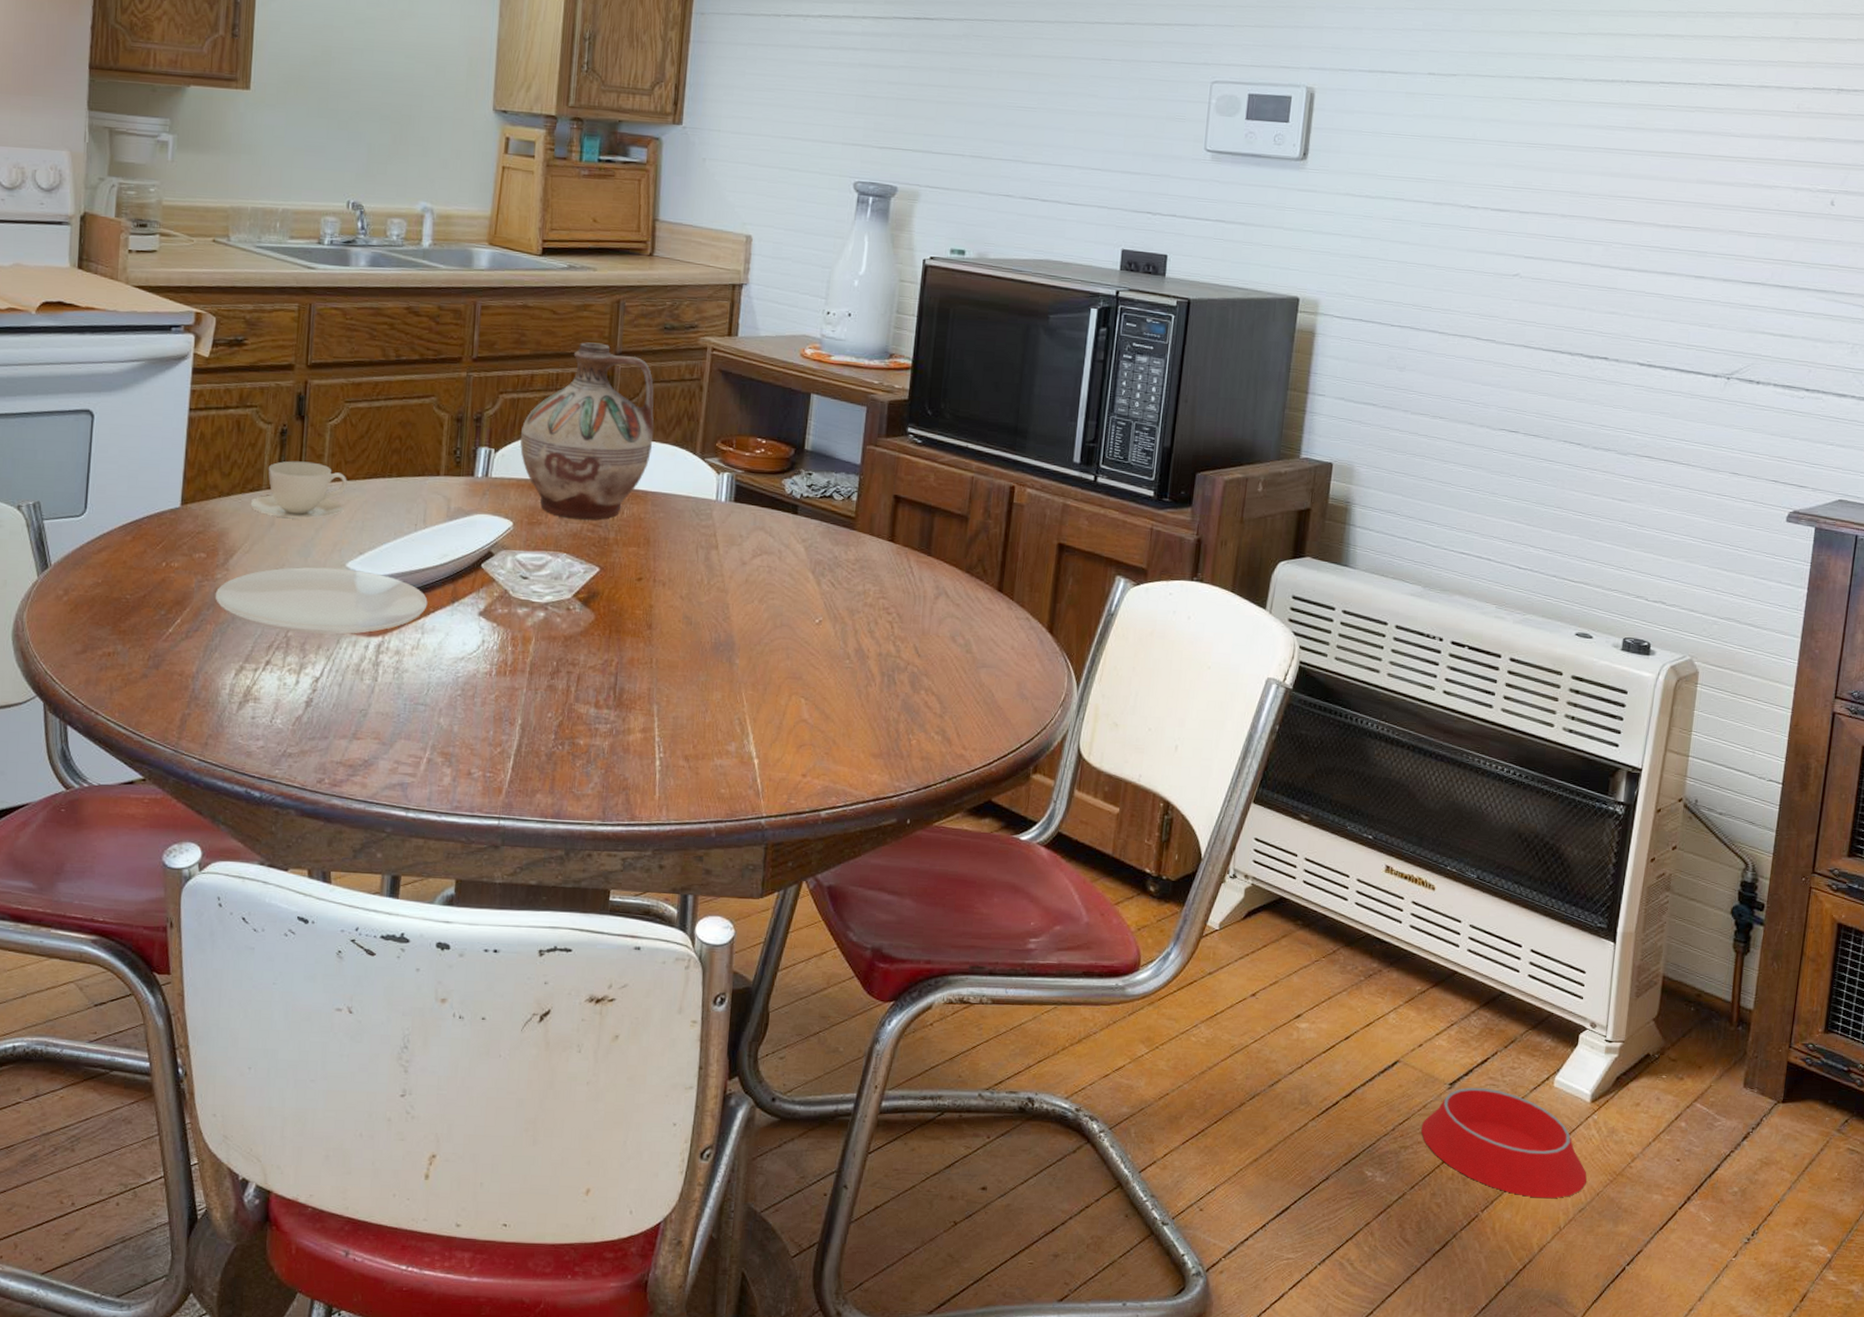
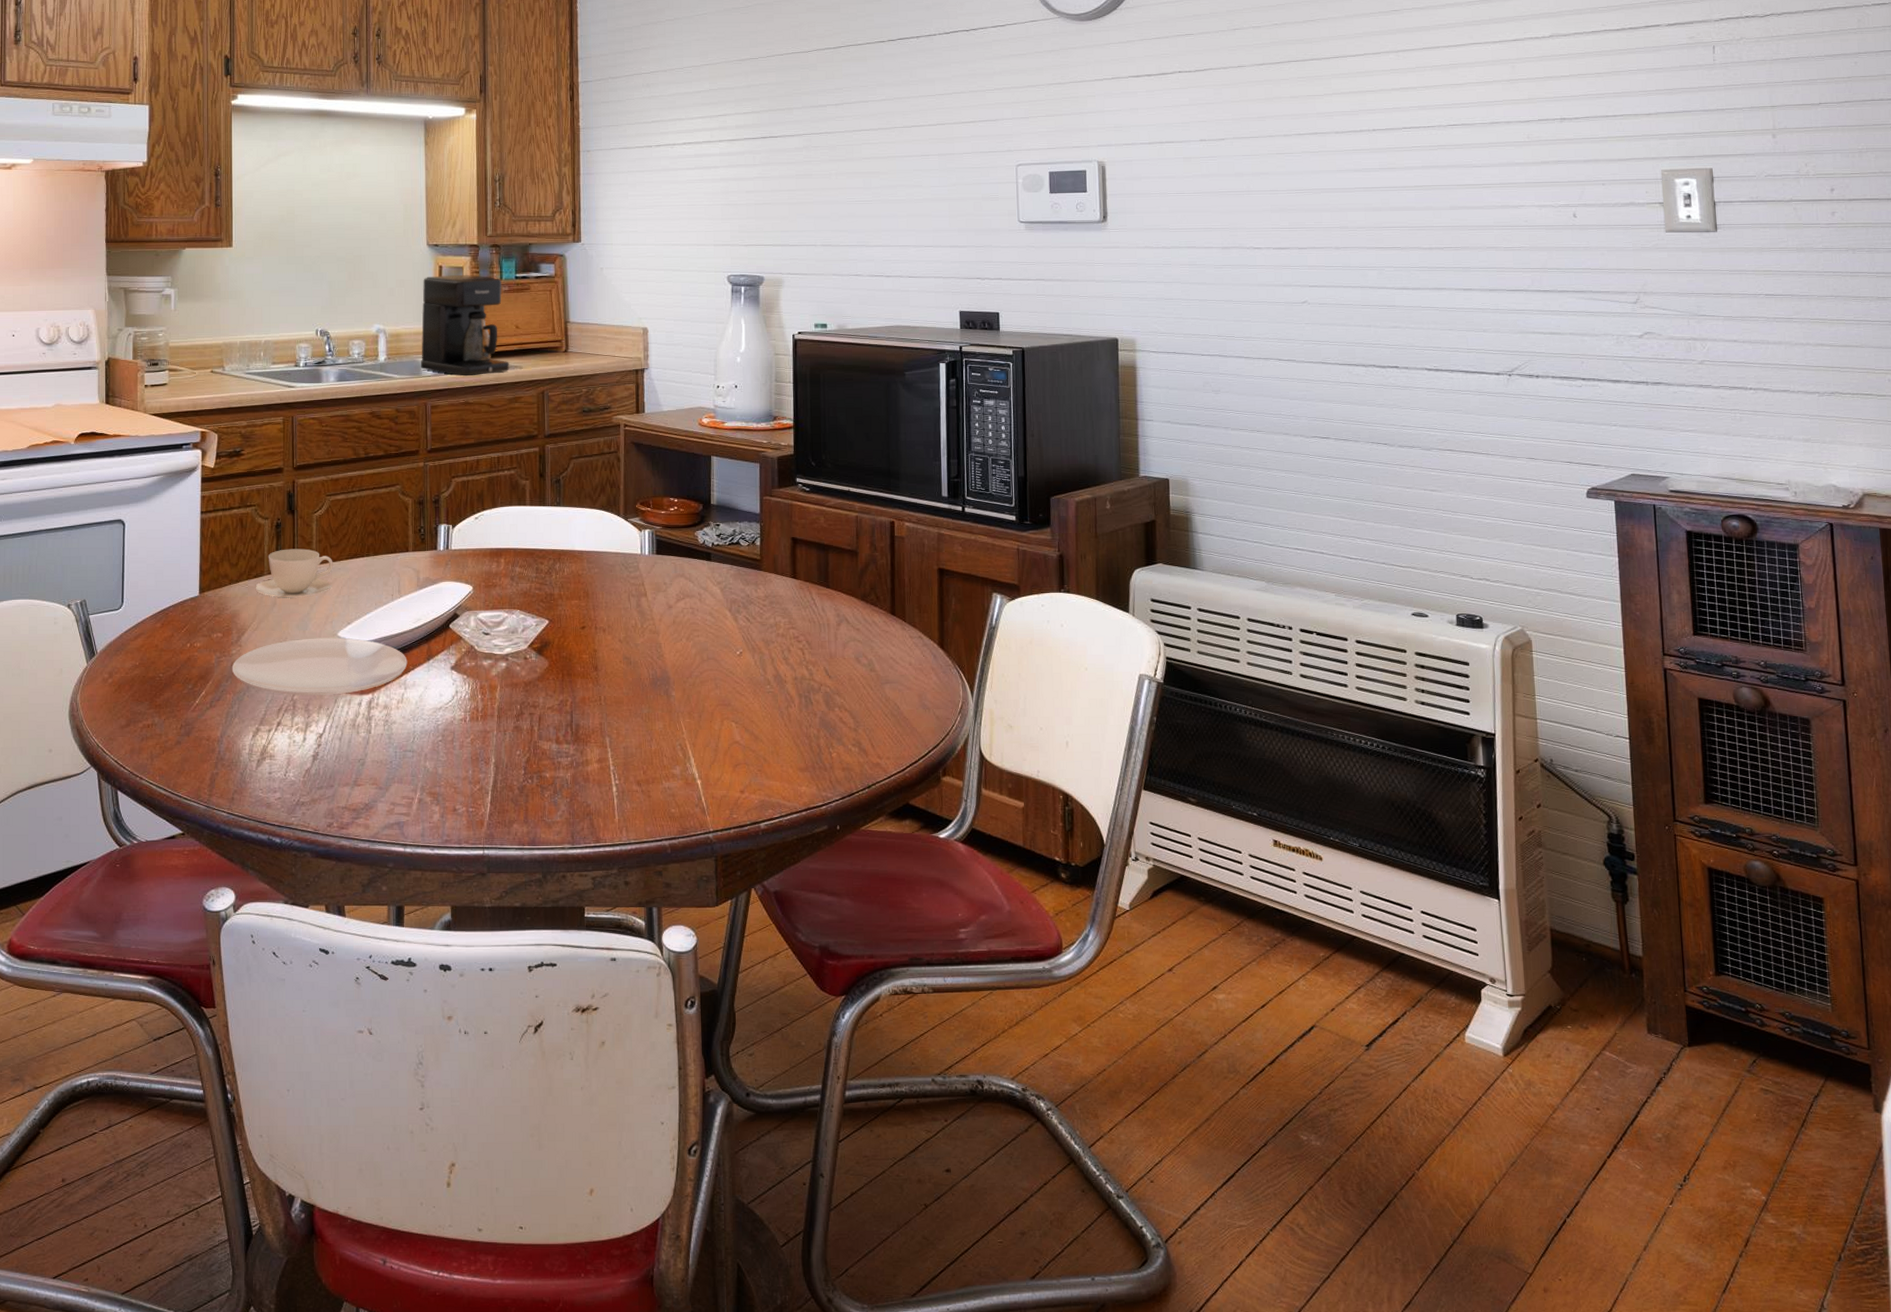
coffee maker: none [472,149,581,274] -> present [420,275,509,376]
ceramic jug: present [520,342,654,520] -> none [472,428,583,580]
pet bowl: present [1421,1087,1587,1199] -> none [1347,1047,1513,1154]

